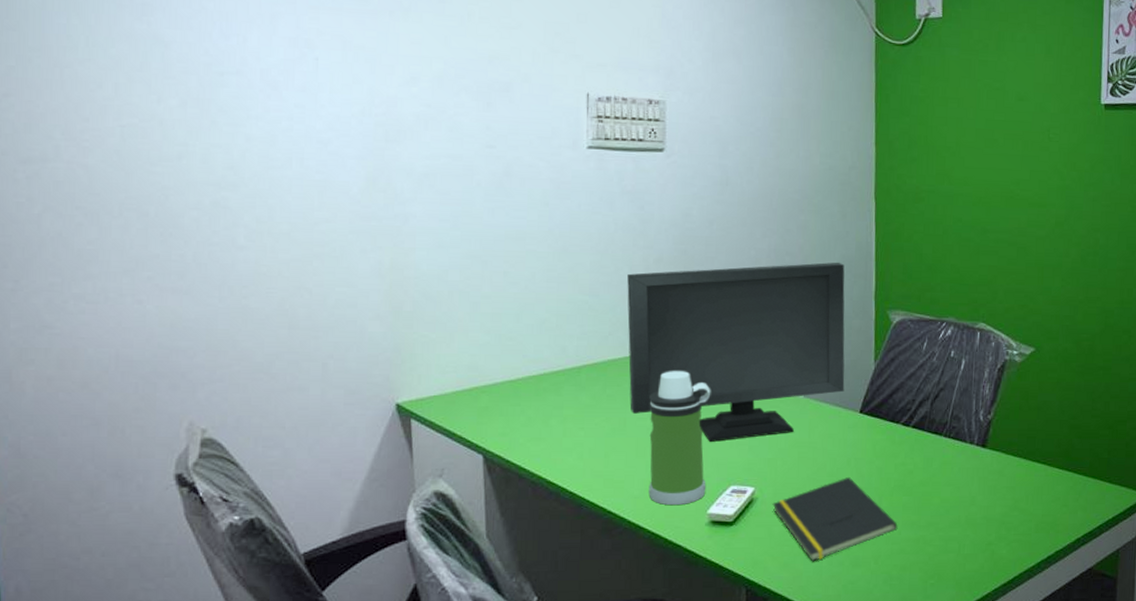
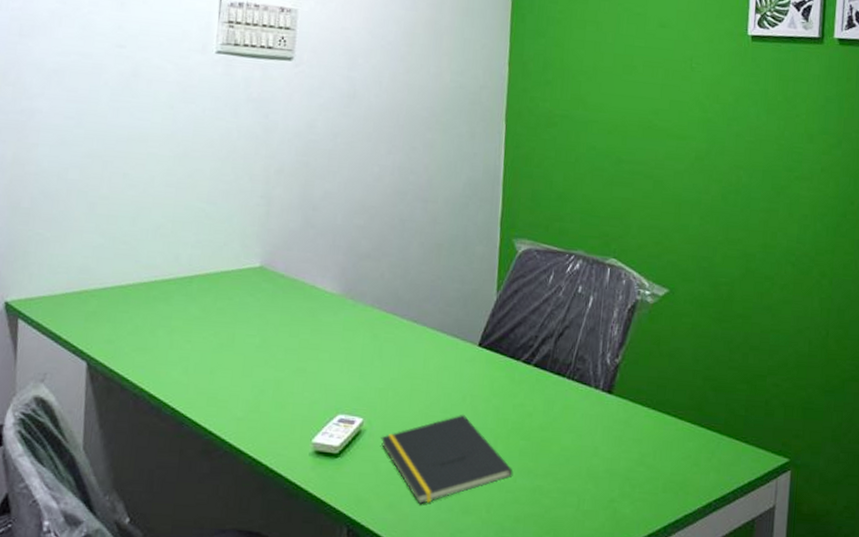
computer monitor: present [627,262,845,442] -> none [239,183,471,366]
water bottle: present [648,371,711,506] -> none [252,287,325,431]

